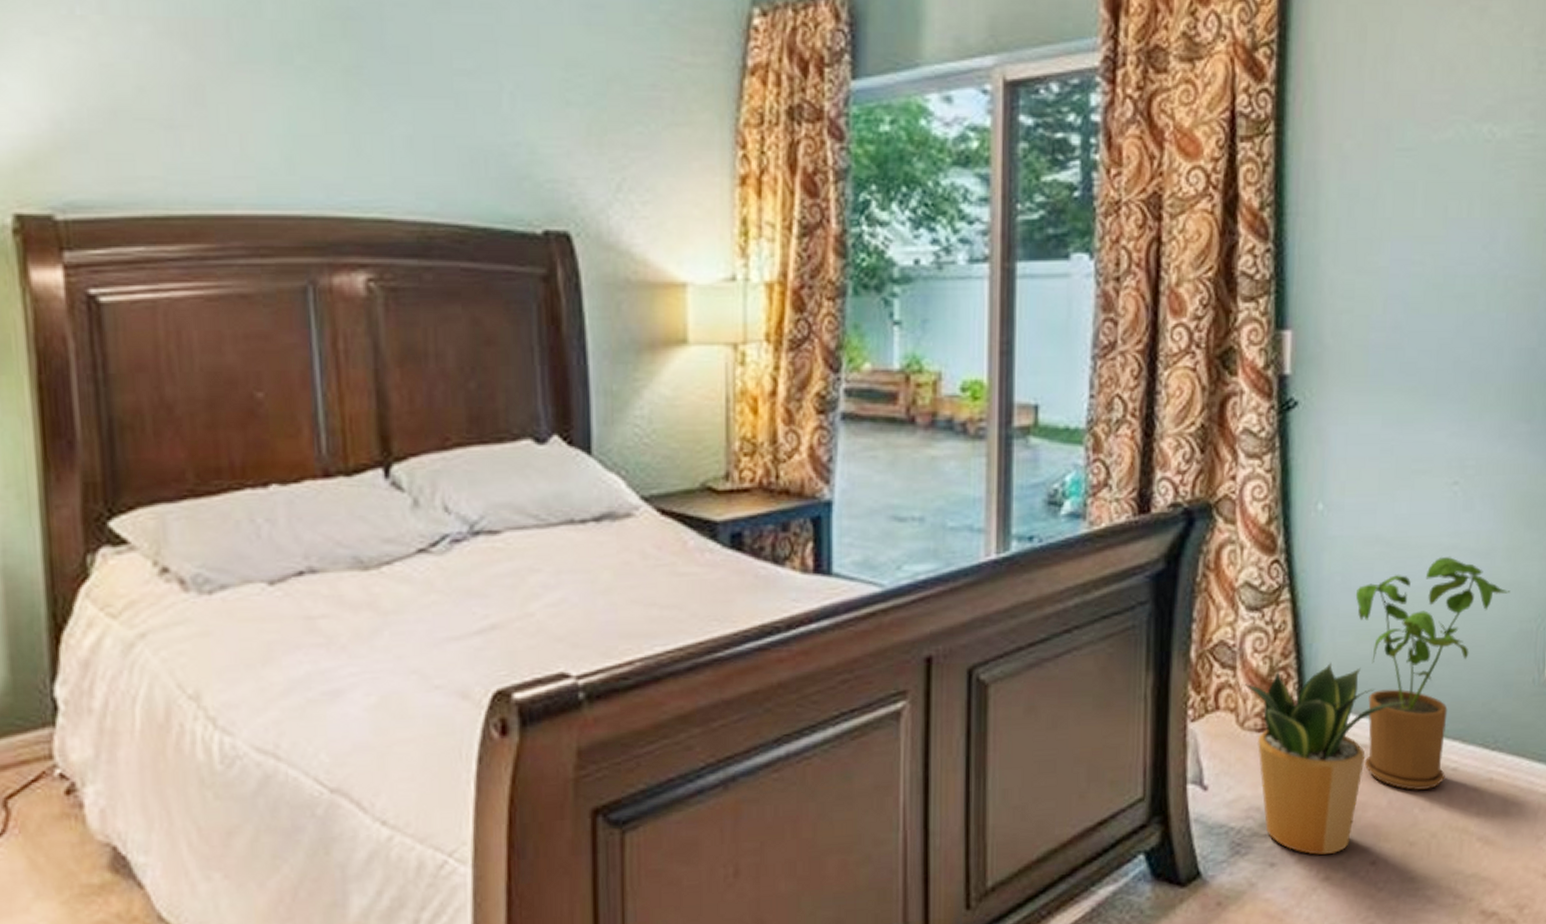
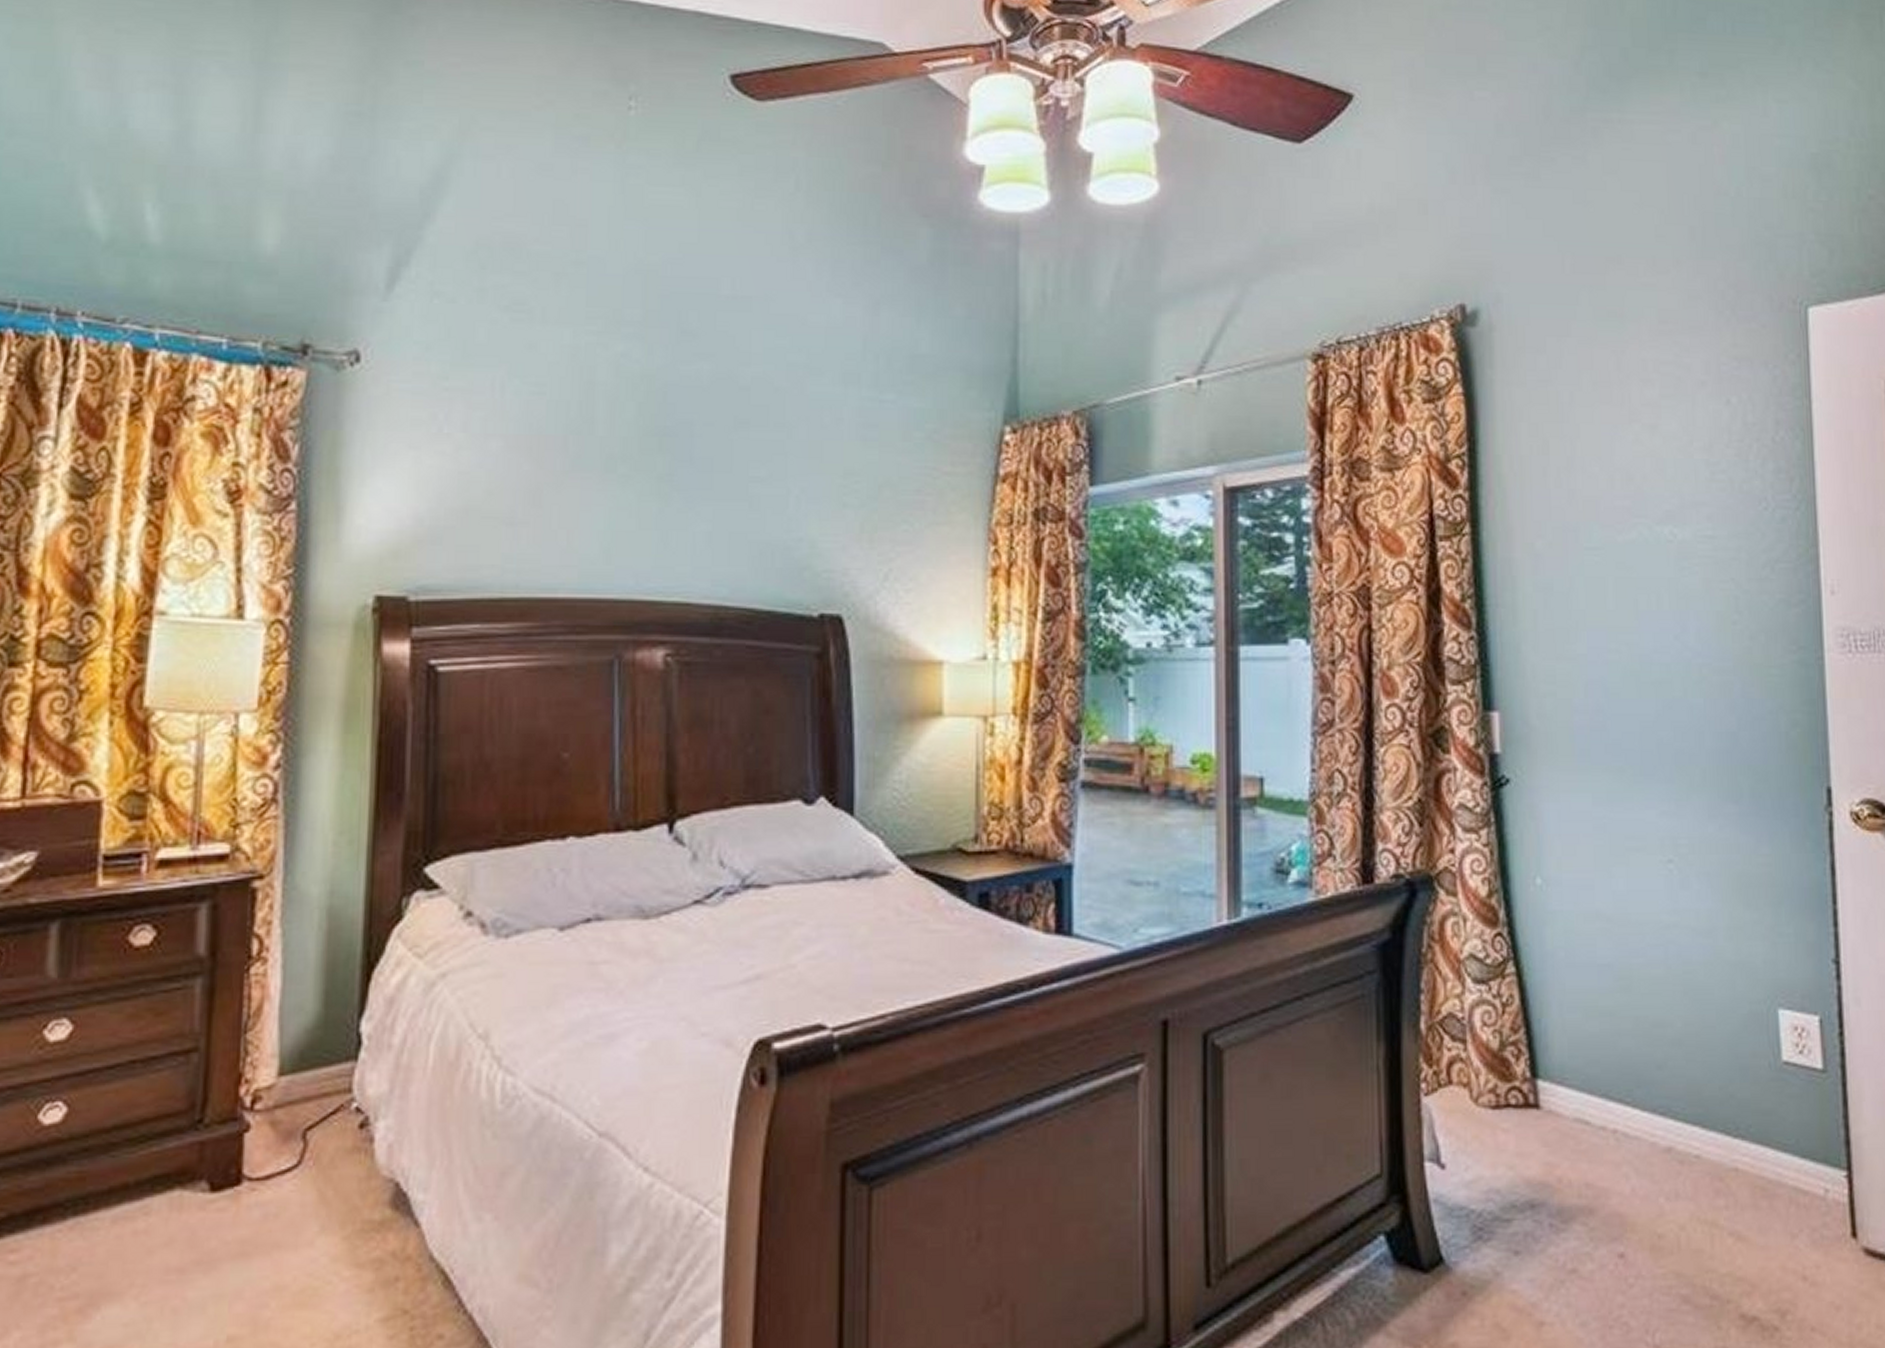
potted plant: present [1241,662,1407,855] -> none [1472,1038,1641,1245]
house plant: present [1355,556,1511,790] -> none [1580,933,1736,1178]

